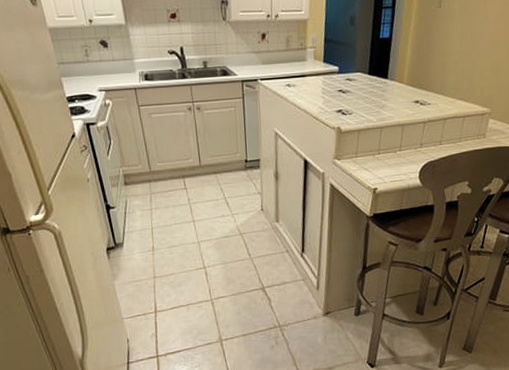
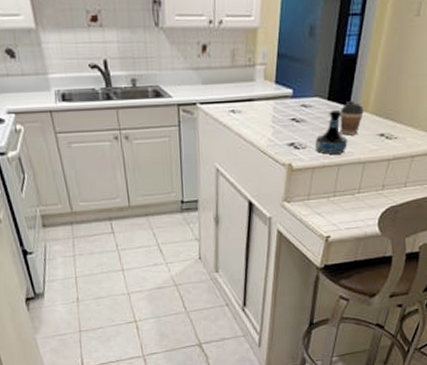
tequila bottle: none [359,82,388,119] -> present [315,109,348,155]
coffee cup: none [380,75,400,103] -> present [340,101,364,136]

